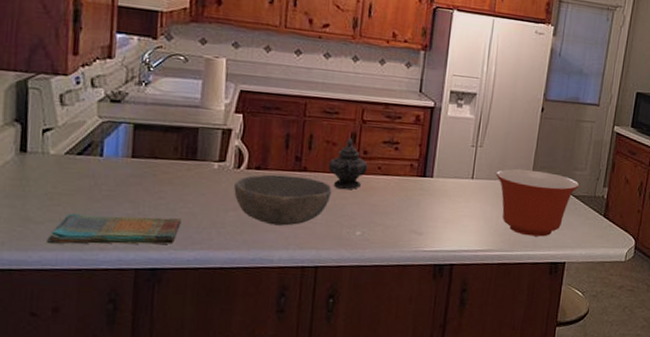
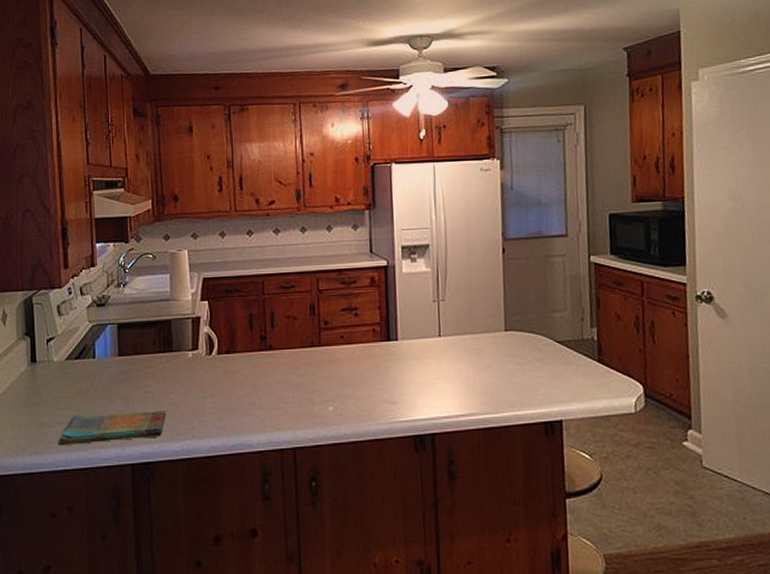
bowl: present [234,174,332,226] -> none [209,356,299,409]
teapot: present [328,138,368,190] -> none [292,310,331,365]
mixing bowl: present [495,169,579,237] -> none [464,318,562,394]

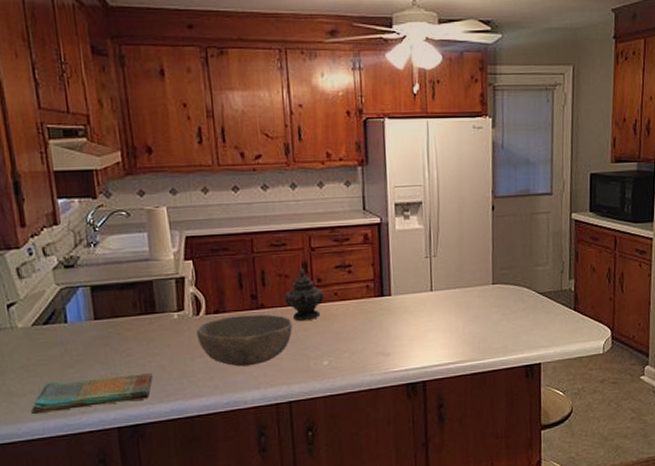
bowl: none [209,356,299,409] -> present [197,314,293,367]
teapot: none [292,310,331,365] -> present [285,268,324,322]

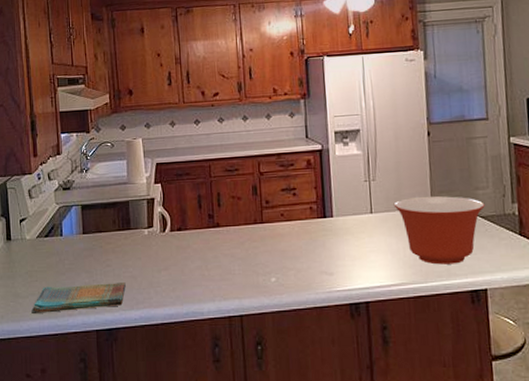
bowl: present [197,314,293,367] -> none [163,232,244,280]
teapot: present [285,268,324,322] -> none [237,190,272,240]
mixing bowl: none [454,272,544,342] -> present [393,196,485,265]

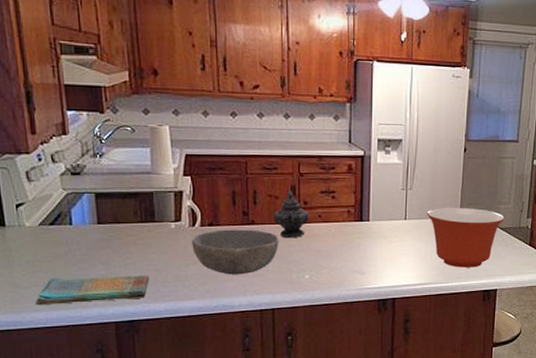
bowl: none [163,232,244,280] -> present [192,229,279,275]
teapot: none [237,190,272,240] -> present [274,190,309,239]

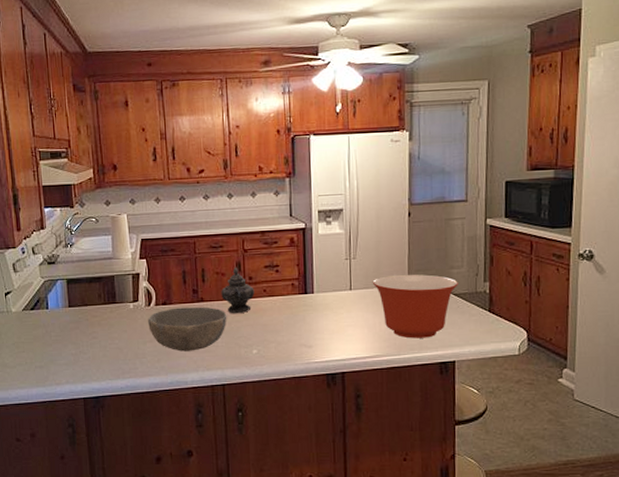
dish towel: present [35,274,149,306] -> none [19,352,112,384]

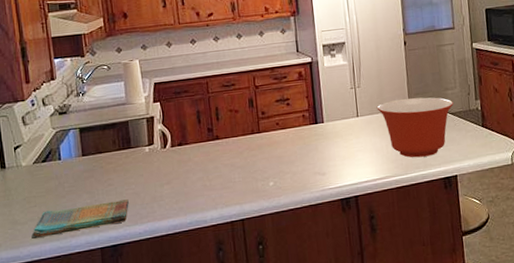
dish towel: none [19,352,112,384] -> present [31,198,129,240]
bowl: present [148,307,227,352] -> none [164,144,243,191]
teapot: present [221,267,255,314] -> none [235,103,268,149]

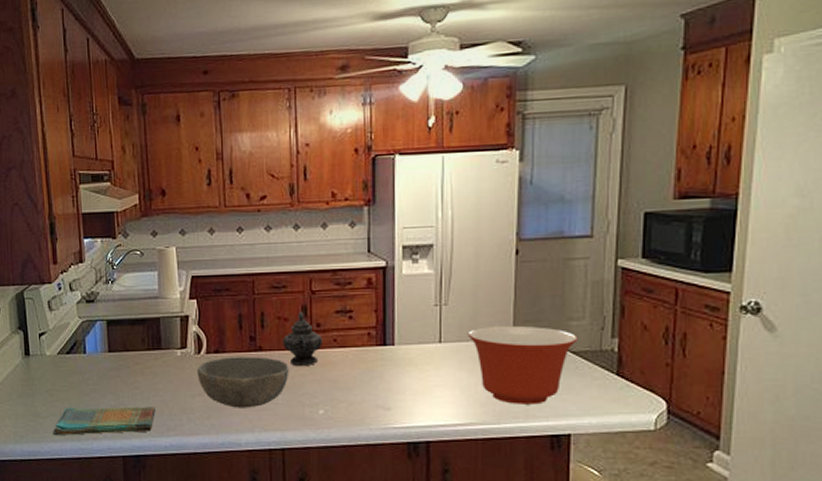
bowl: none [164,144,243,191] -> present [197,357,289,408]
teapot: none [235,103,268,149] -> present [283,311,323,367]

